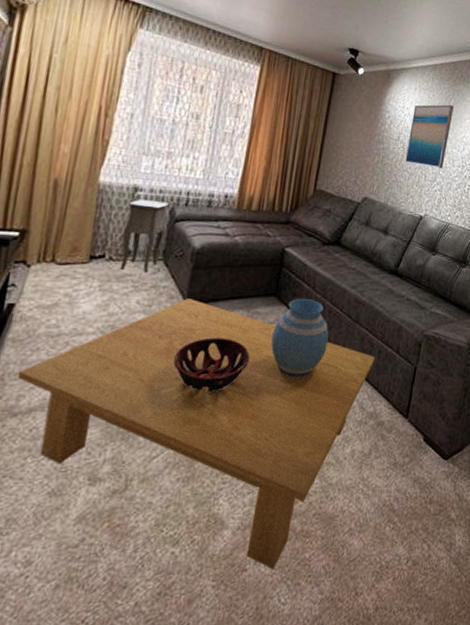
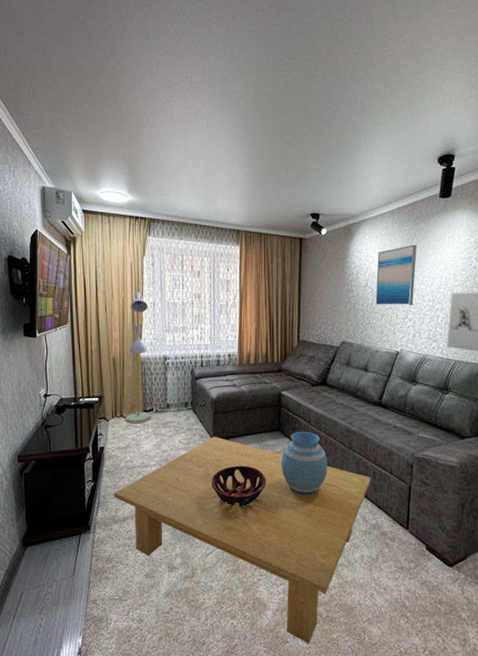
floor lamp: none [58,95,123,274] -> present [125,291,152,424]
side table: present [119,199,170,273] -> none [161,366,192,419]

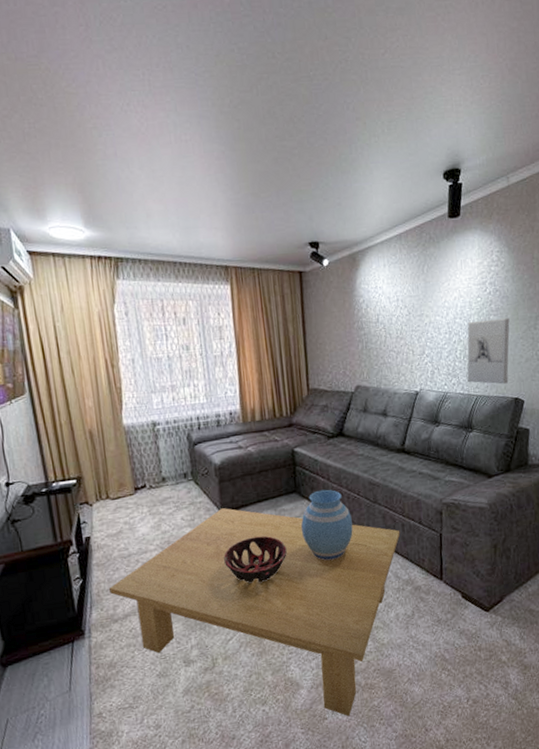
floor lamp: present [125,291,152,424] -> none [103,347,146,506]
wall art: present [375,244,417,306] -> none [387,271,430,343]

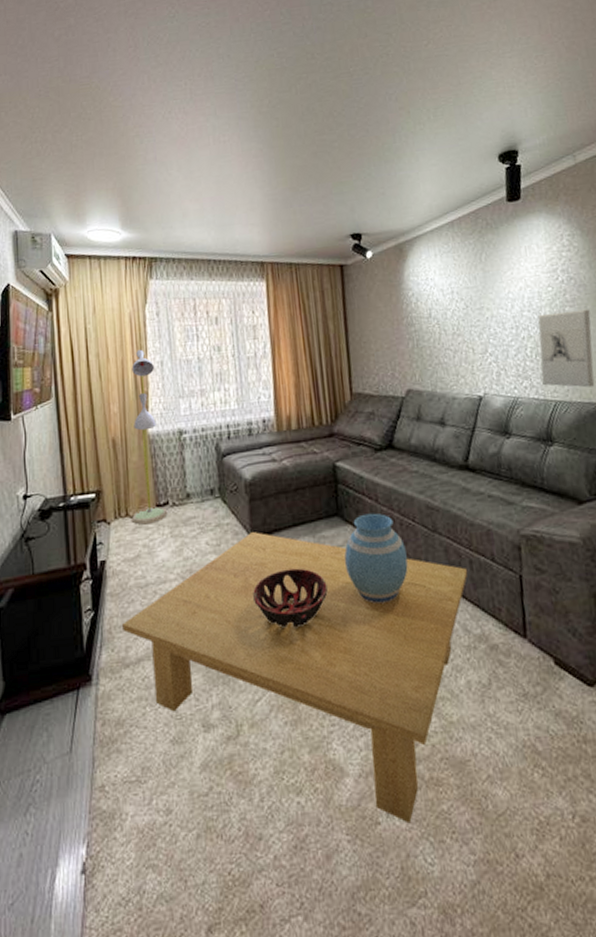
floor lamp: none [103,347,146,506] -> present [131,349,168,525]

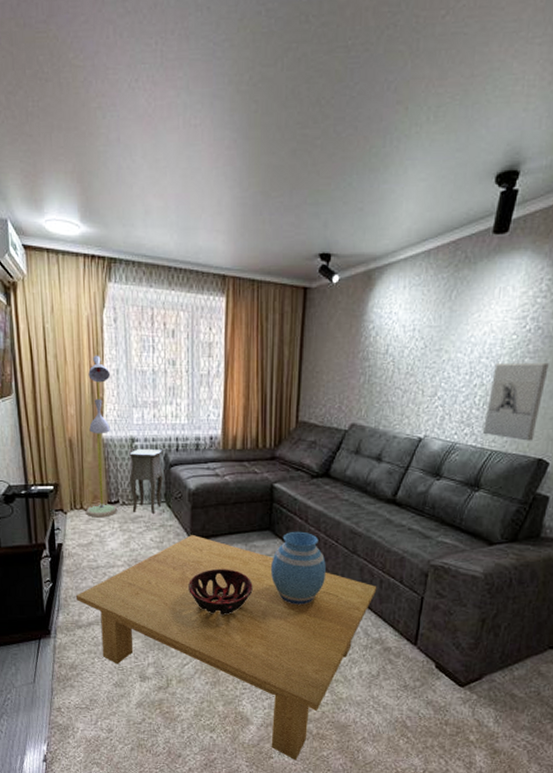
side table: none [176,439,221,513] -> present [128,449,166,514]

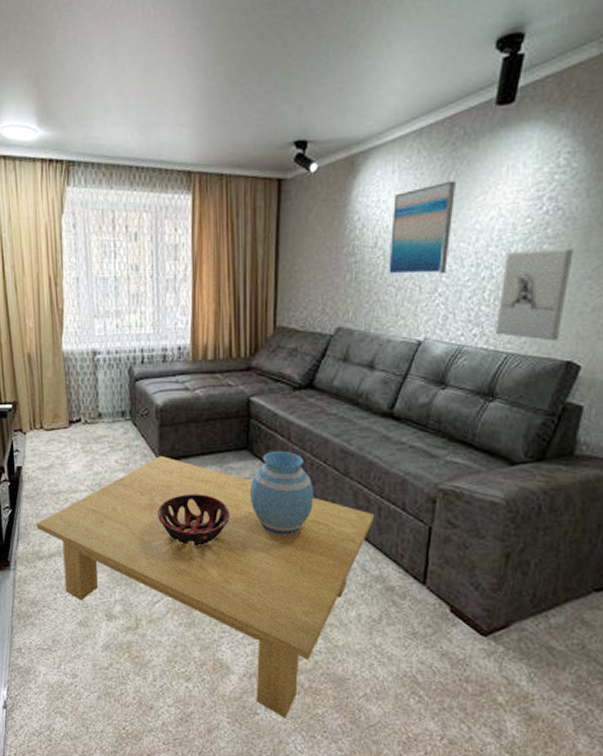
floor lamp: present [86,355,118,518] -> none [46,263,80,438]
side table: present [128,449,166,514] -> none [90,363,131,433]
wall art: none [397,298,456,380] -> present [389,180,456,275]

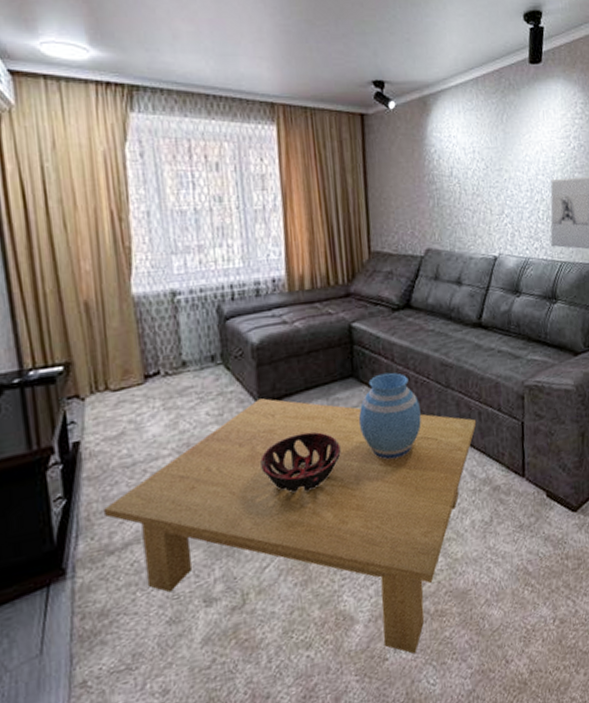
wall art: present [389,180,456,275] -> none [462,121,510,200]

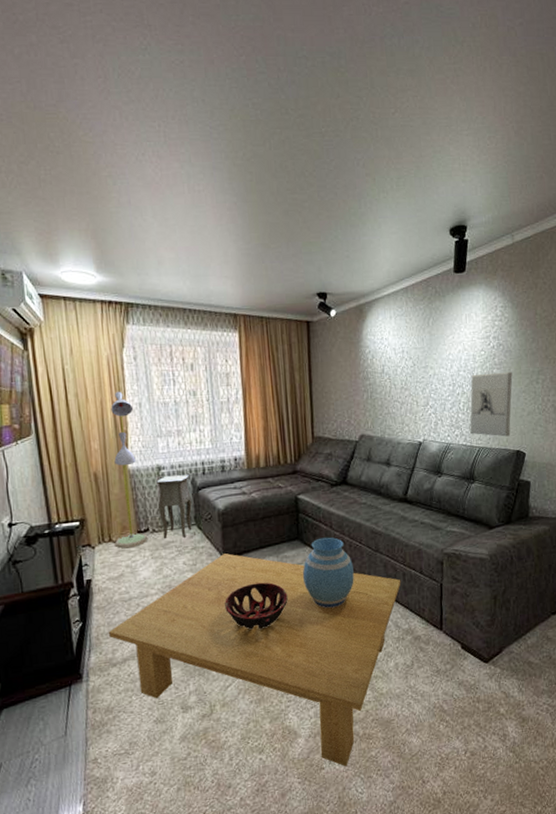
floor lamp: none [108,196,159,399] -> present [111,391,149,549]
side table: none [168,301,224,383] -> present [155,475,197,538]

